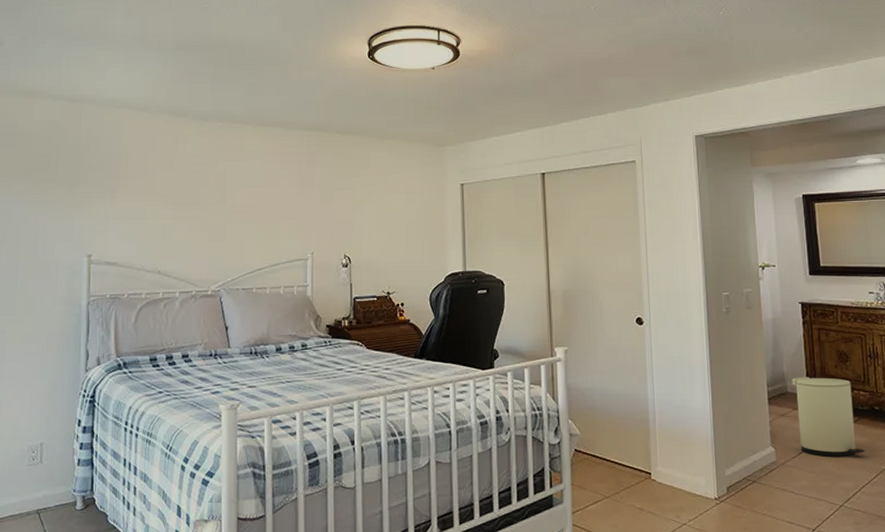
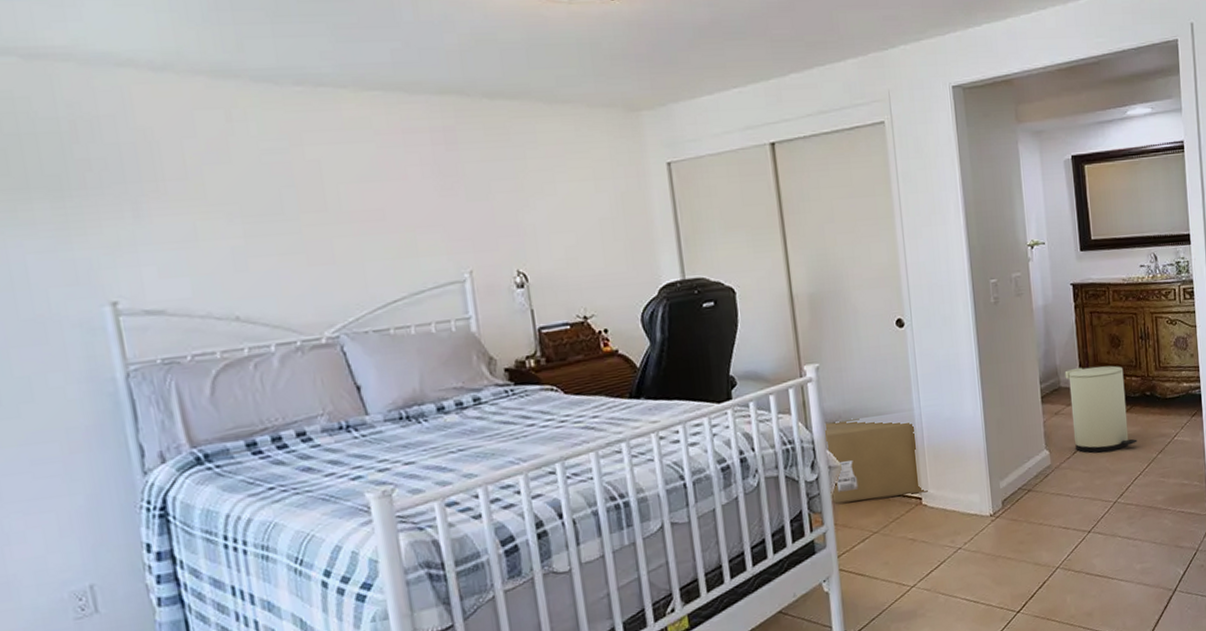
box: none [569,397,657,469] -> present [825,419,928,504]

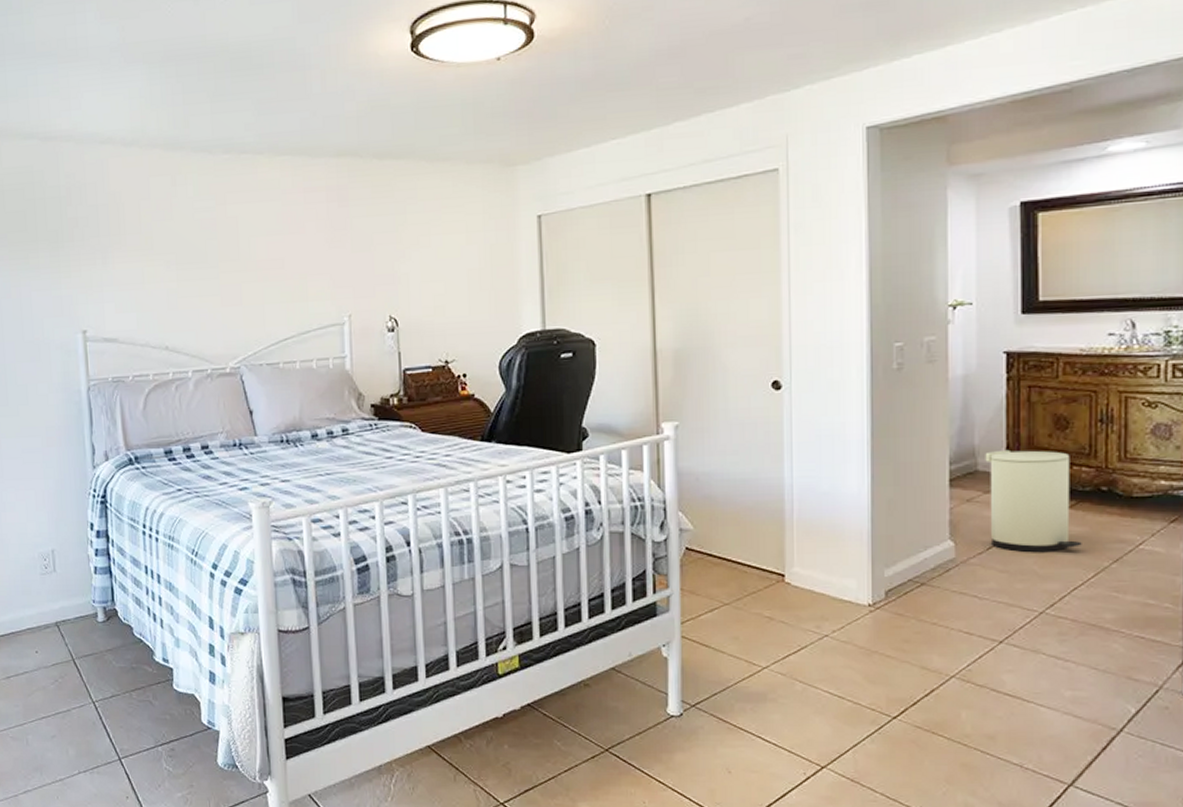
box: present [825,419,928,504] -> none [679,483,793,570]

